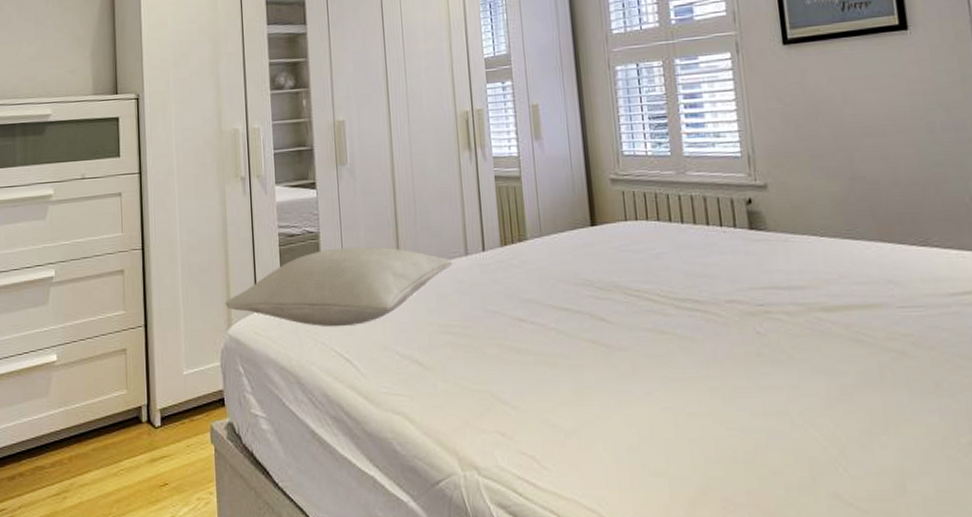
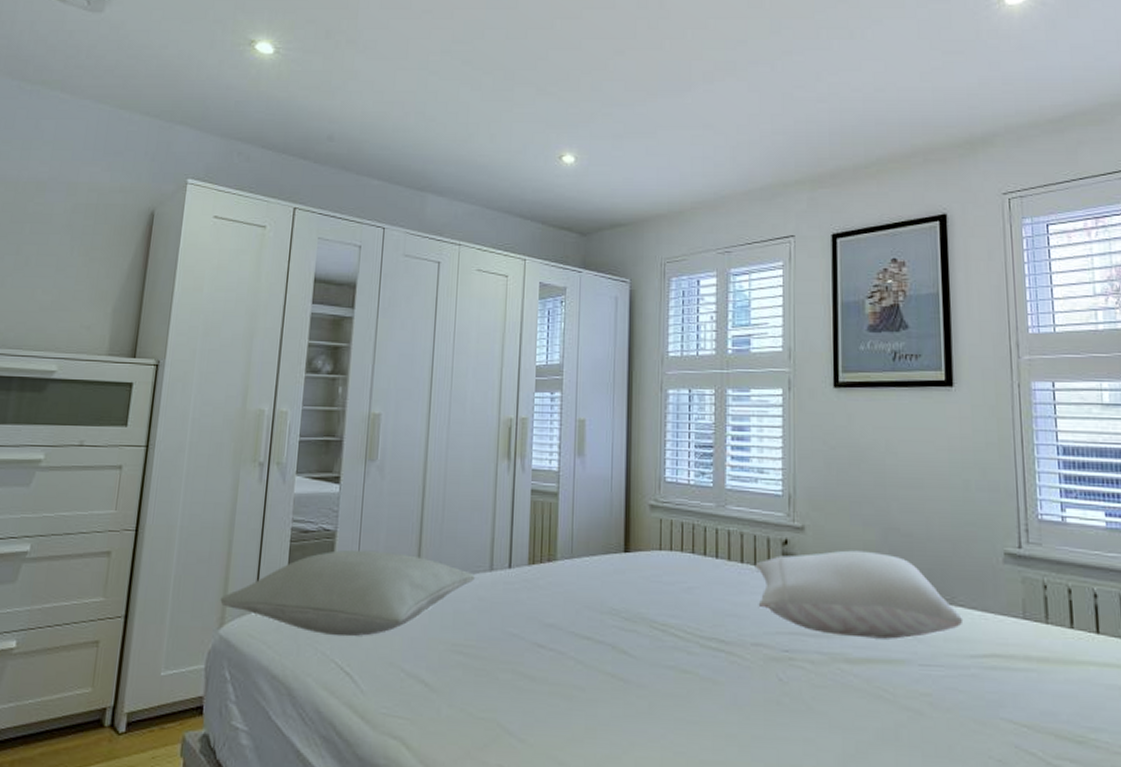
pillow: none [720,202,940,286] -> present [755,550,964,639]

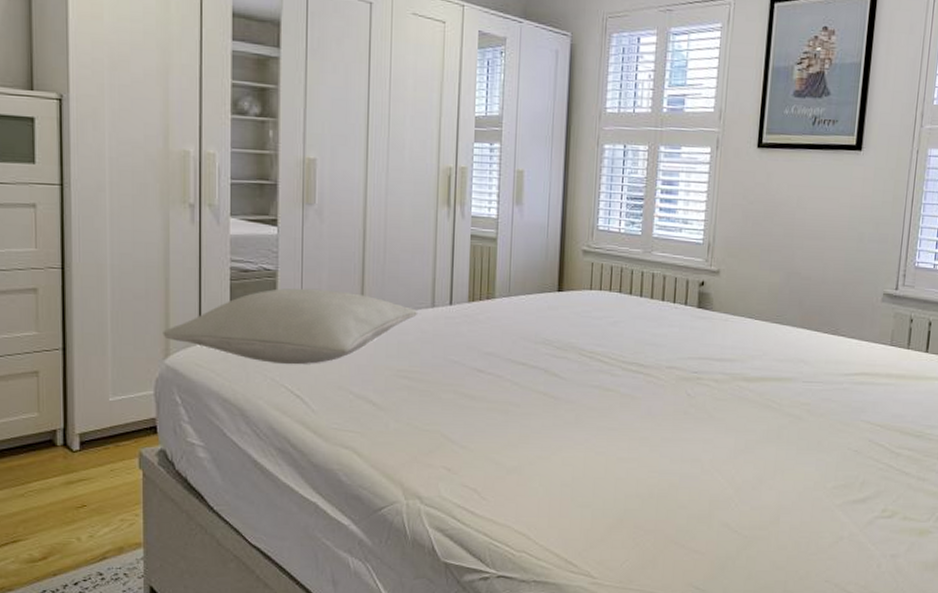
pillow: present [755,550,964,639] -> none [674,290,843,362]

